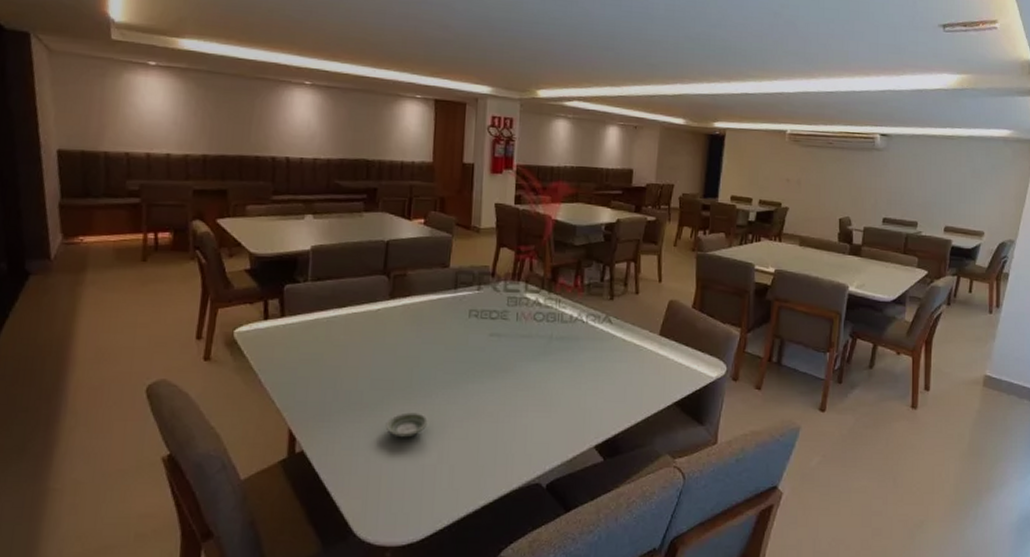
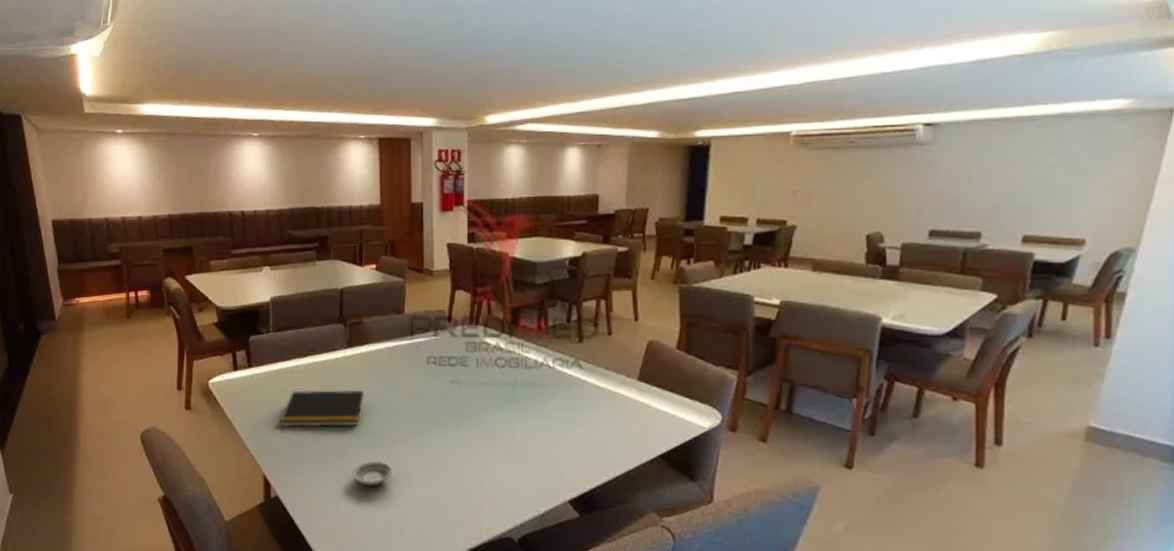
notepad: none [311,340,403,380] -> present [280,389,364,428]

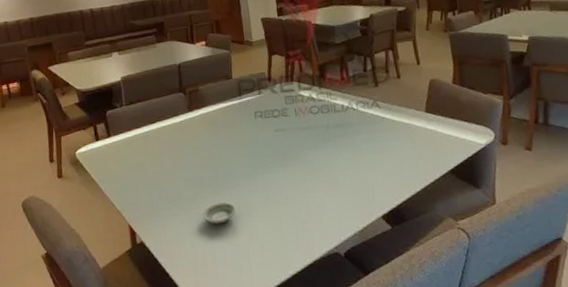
notepad: present [280,389,364,428] -> none [138,145,206,184]

